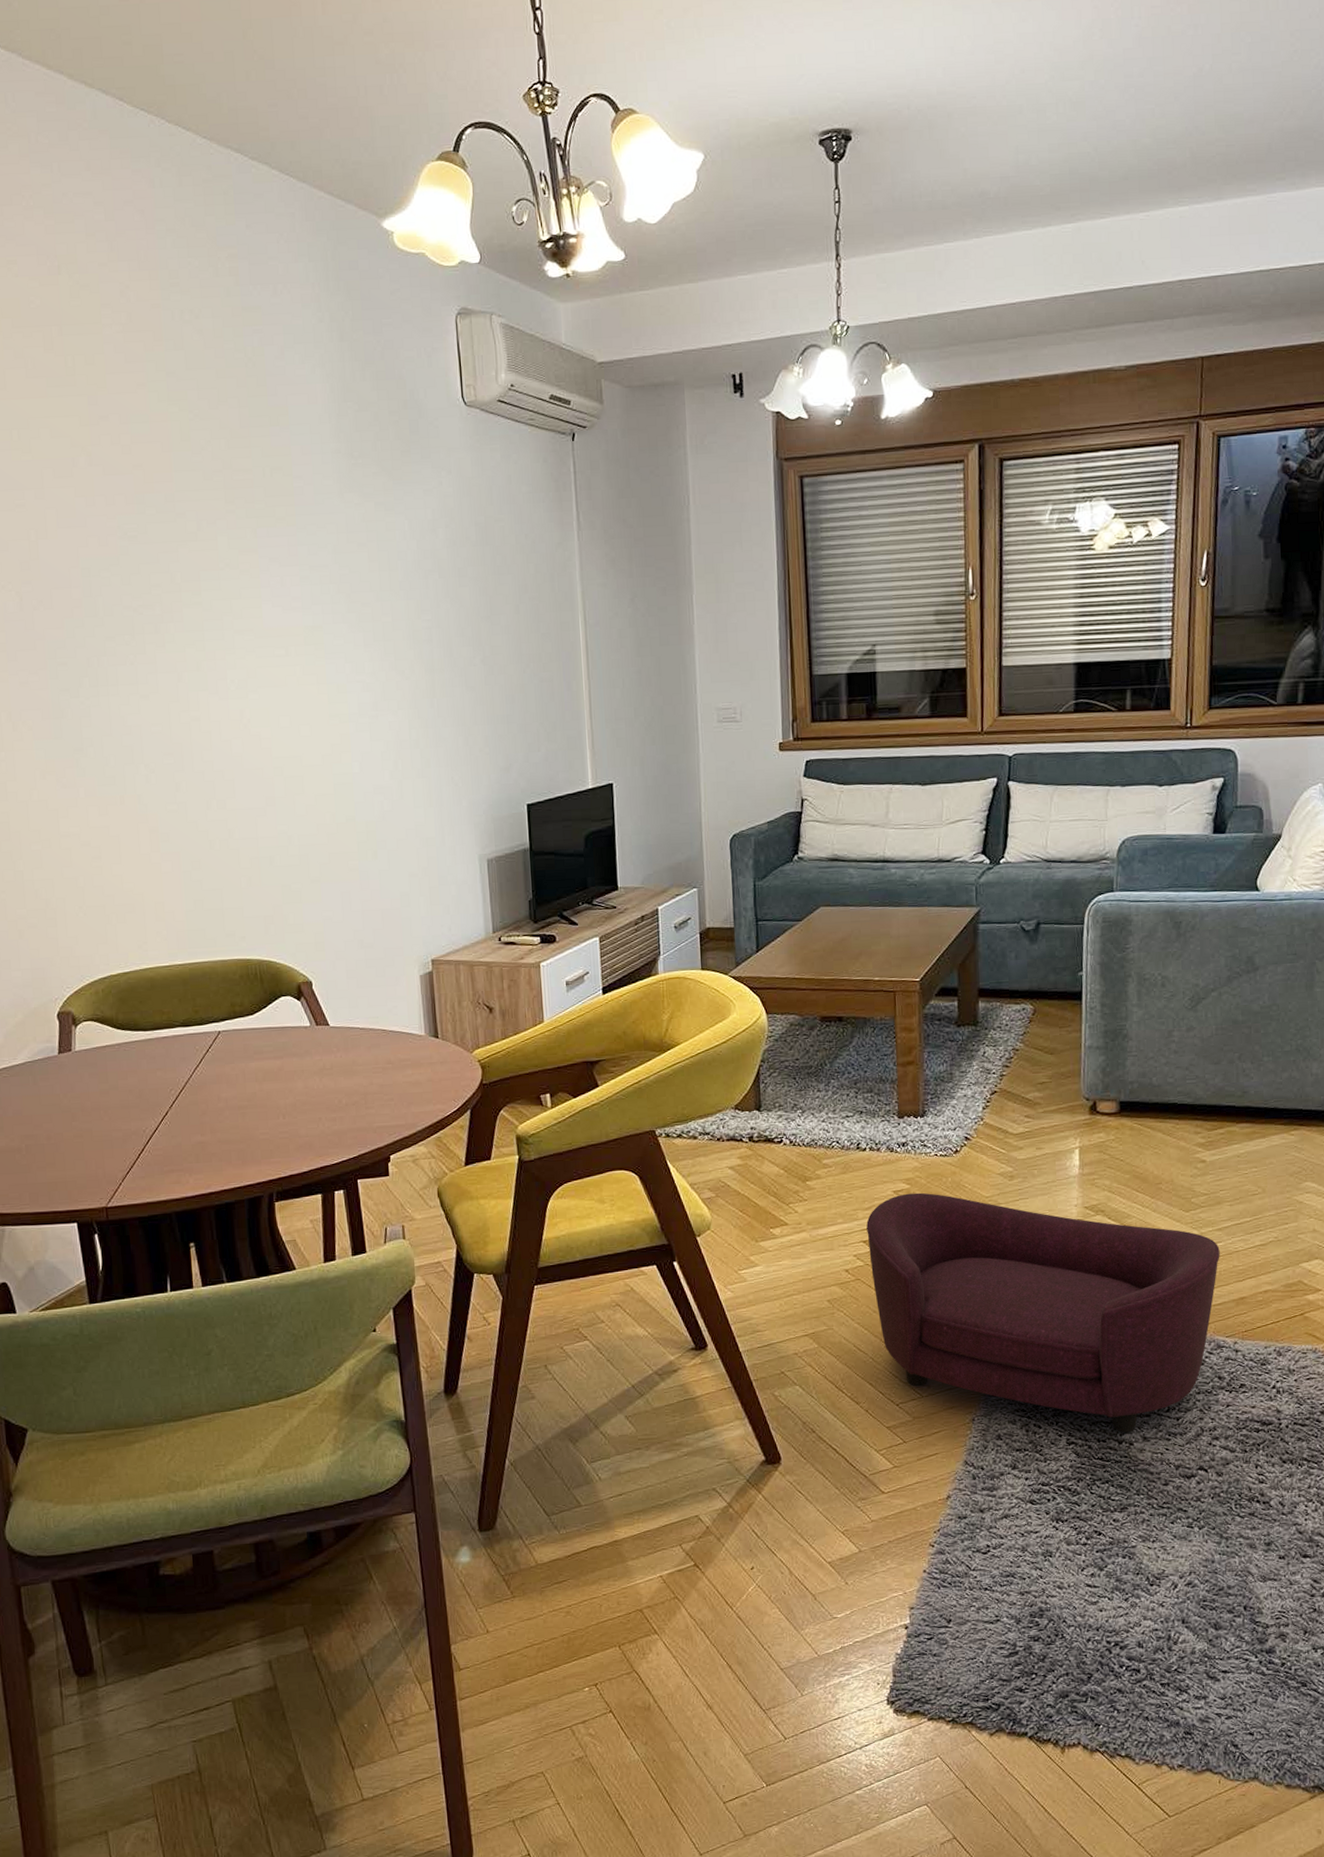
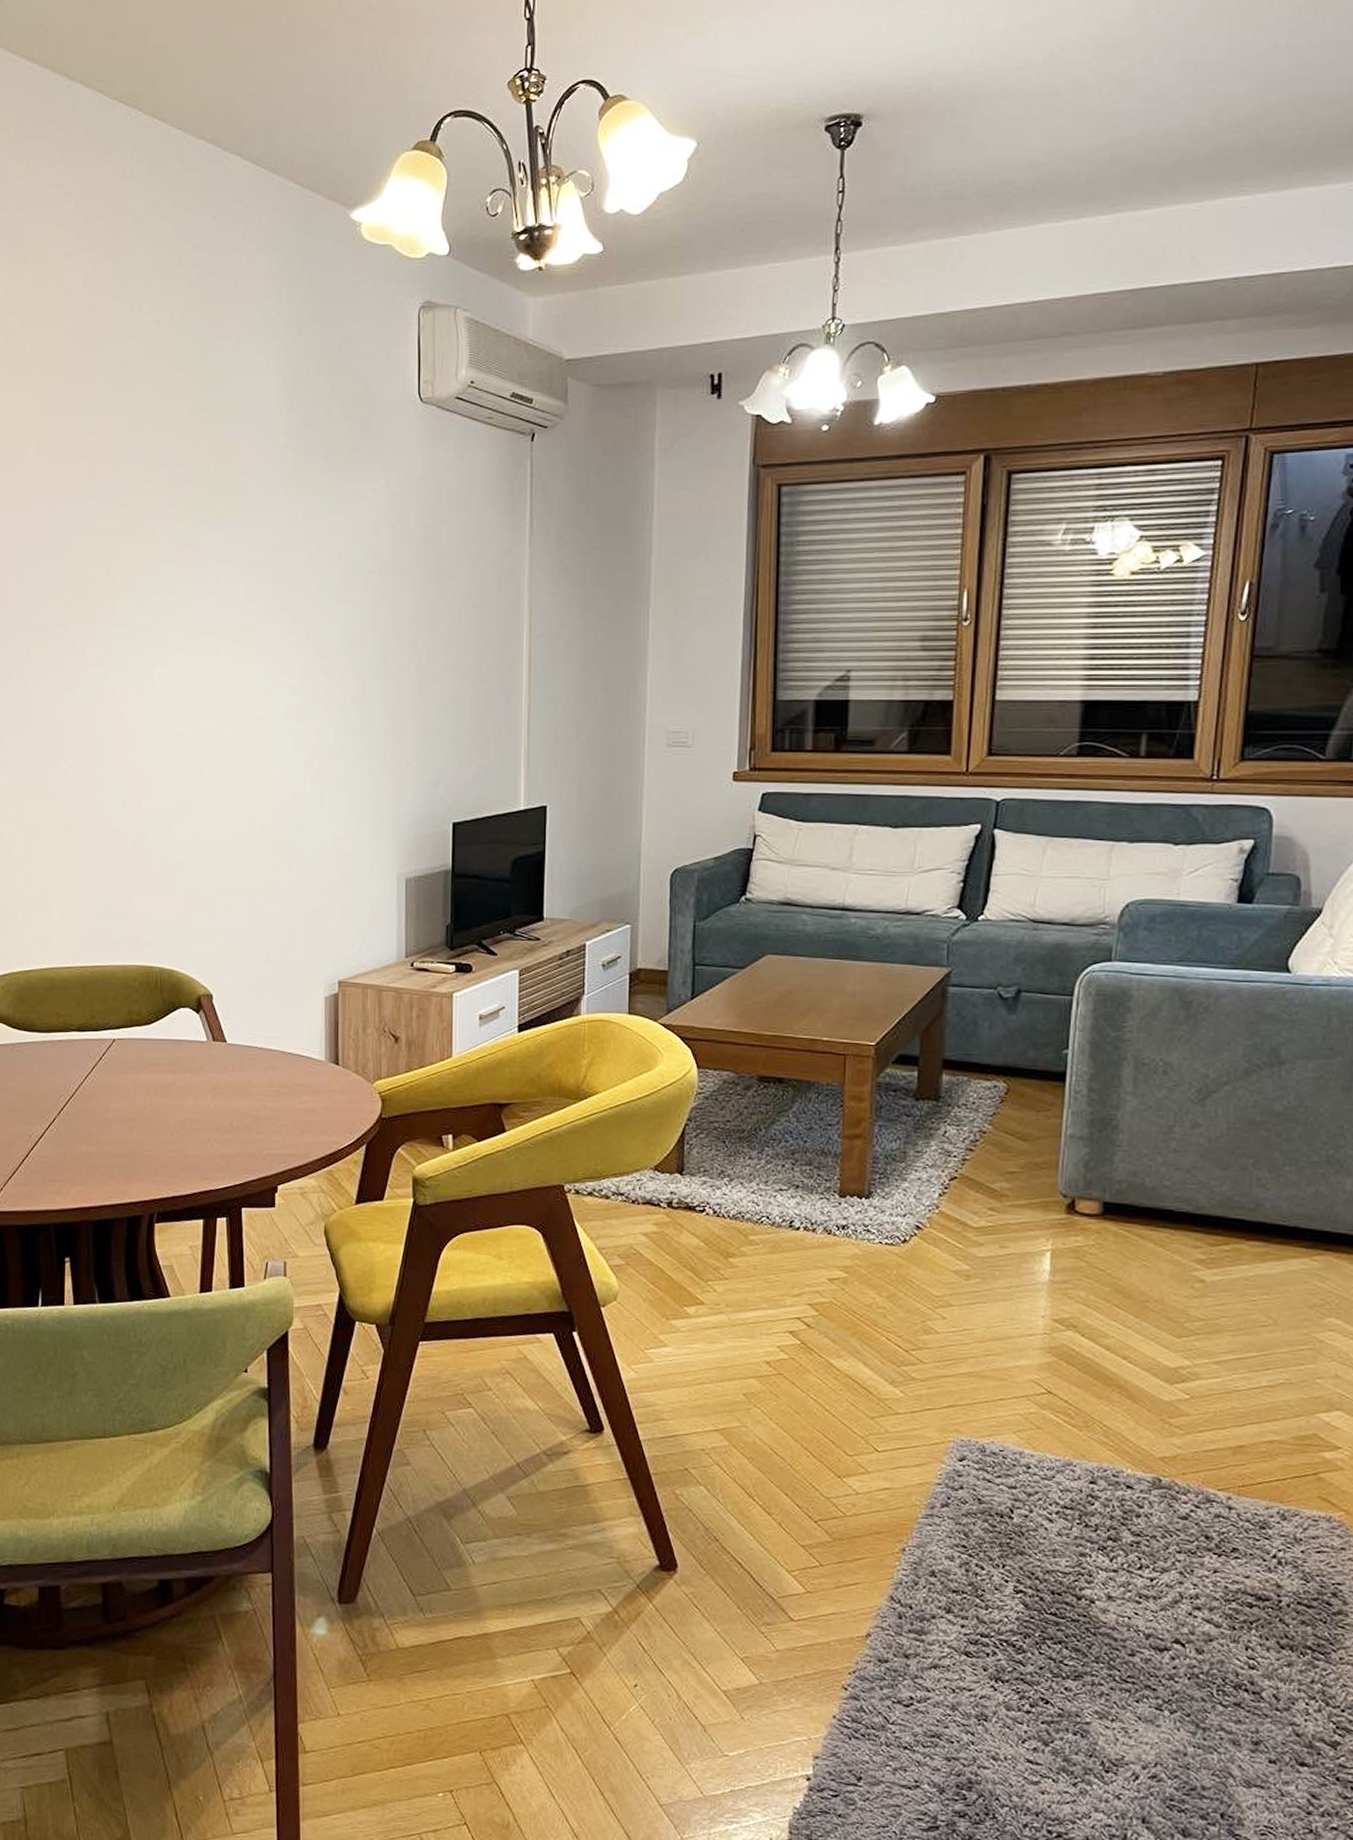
dog bed: present [866,1192,1220,1433] -> none [794,1283,1216,1588]

